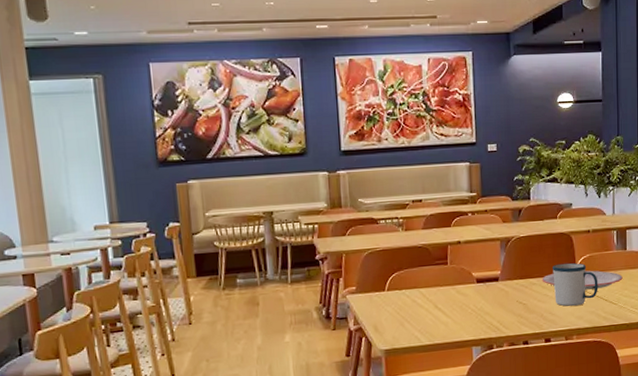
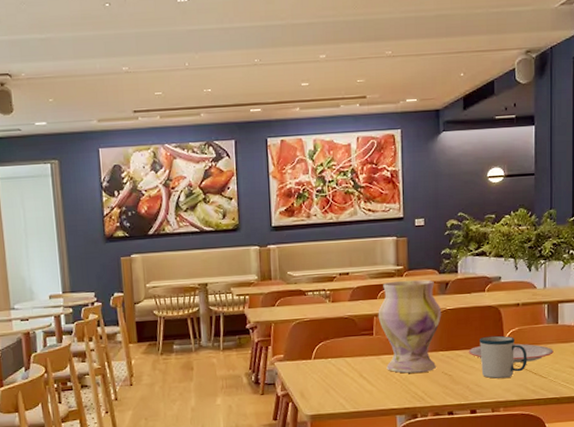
vase: none [452,206,516,304] -> present [378,280,442,374]

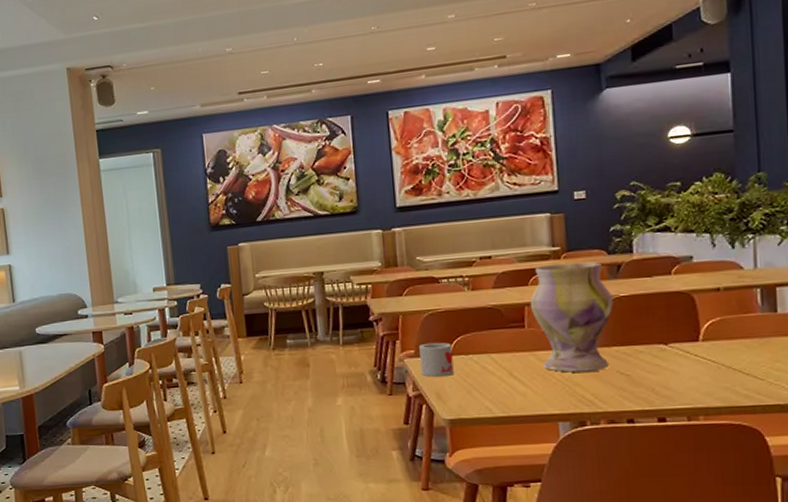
mug: none [288,347,315,378] -> present [419,342,454,377]
plate: present [468,343,554,363] -> none [651,337,773,361]
mug: present [480,335,527,379] -> none [666,327,735,380]

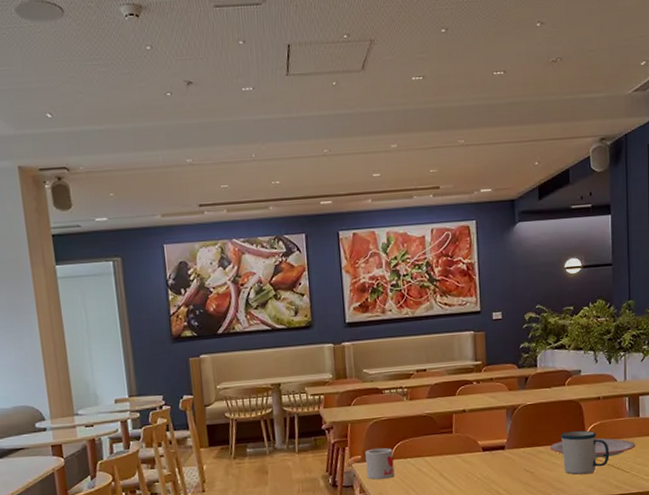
vase: present [529,262,614,373] -> none [457,374,522,472]
plate: none [651,337,773,361] -> present [549,438,636,458]
mug: none [666,327,735,380] -> present [561,430,610,475]

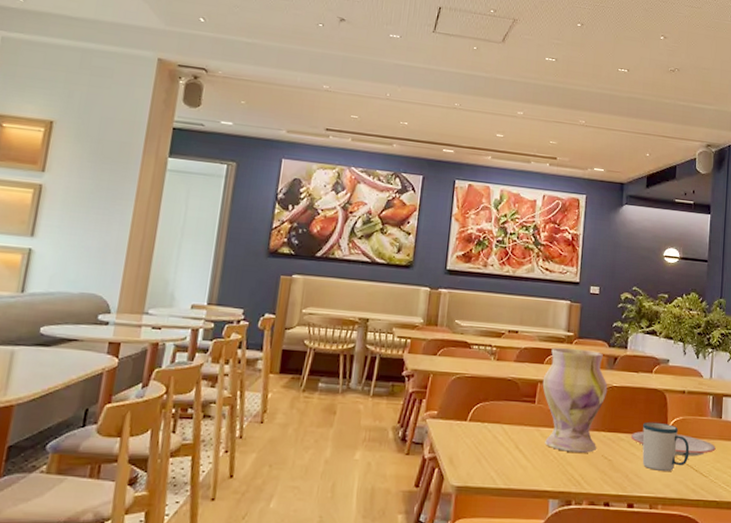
mug: present [365,448,395,480] -> none [440,405,471,441]
vase: none [457,374,522,472] -> present [542,347,608,453]

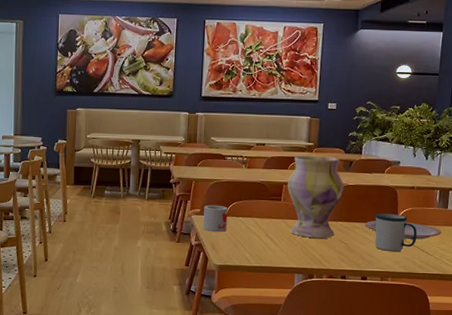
mug: none [440,405,471,441] -> present [203,205,228,232]

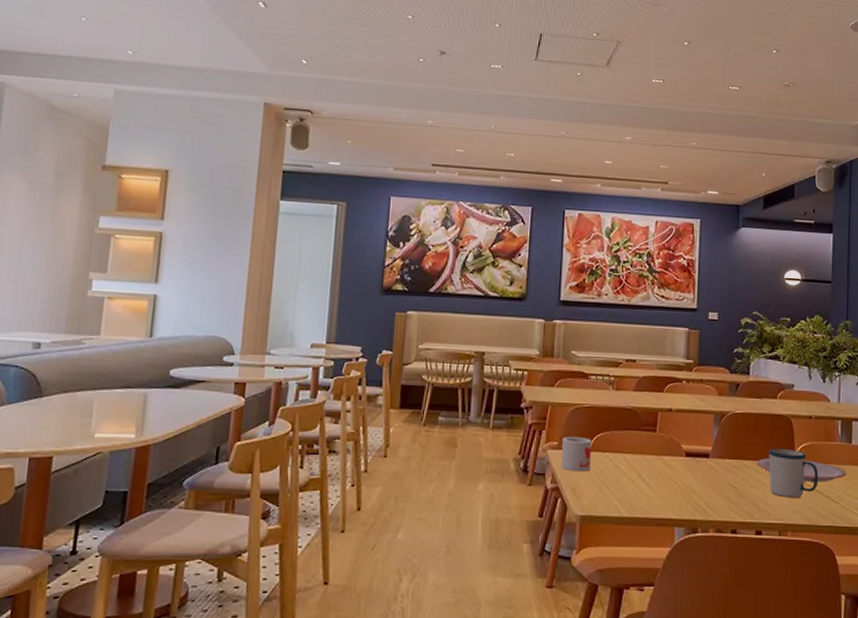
vase: present [287,155,344,238] -> none [663,375,731,481]

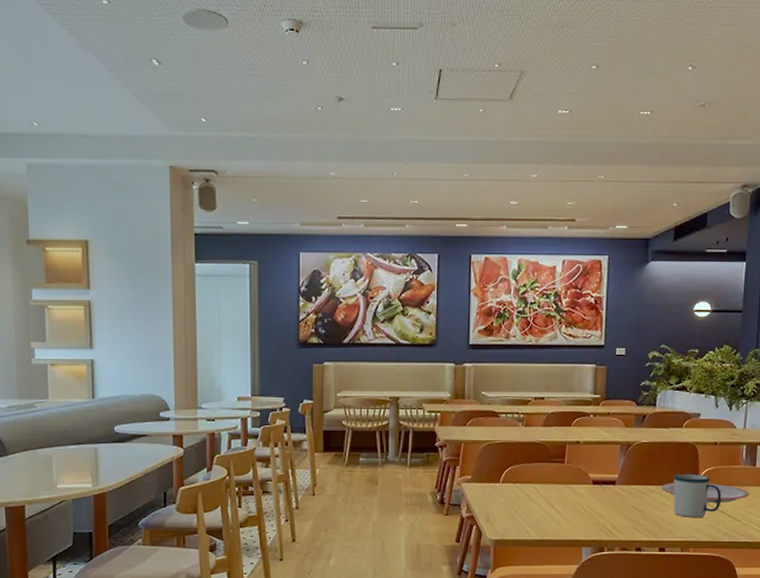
mug: present [561,436,592,471] -> none [475,470,503,501]

